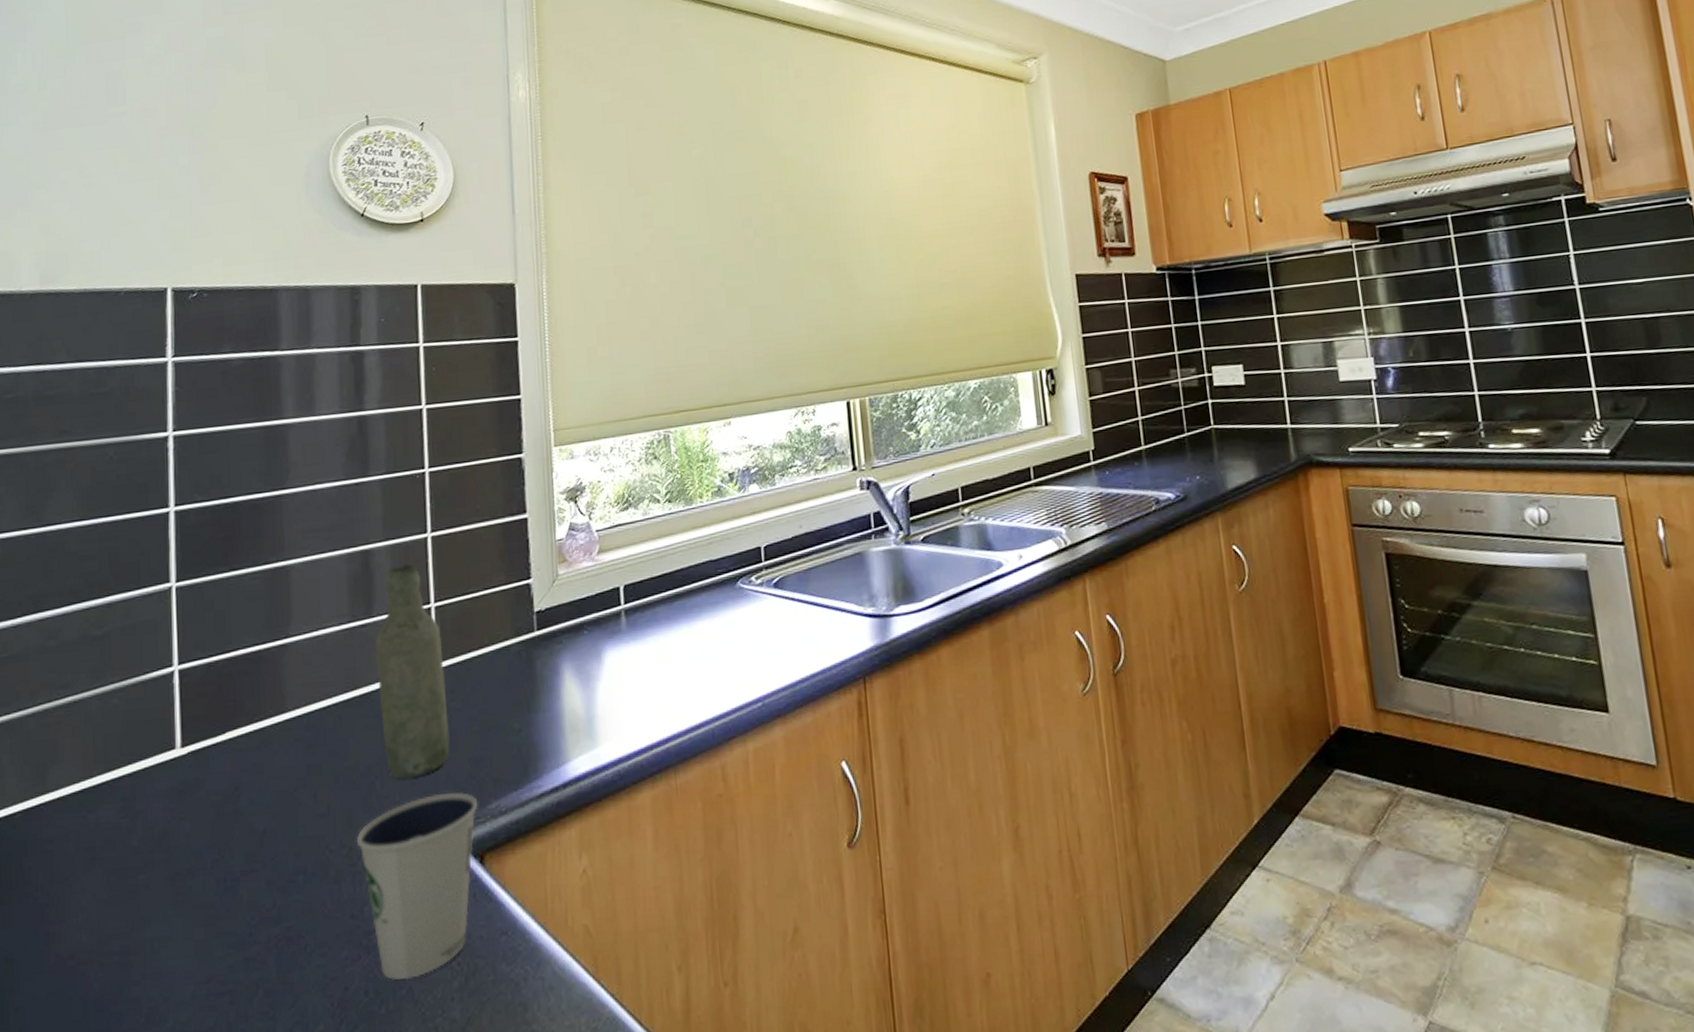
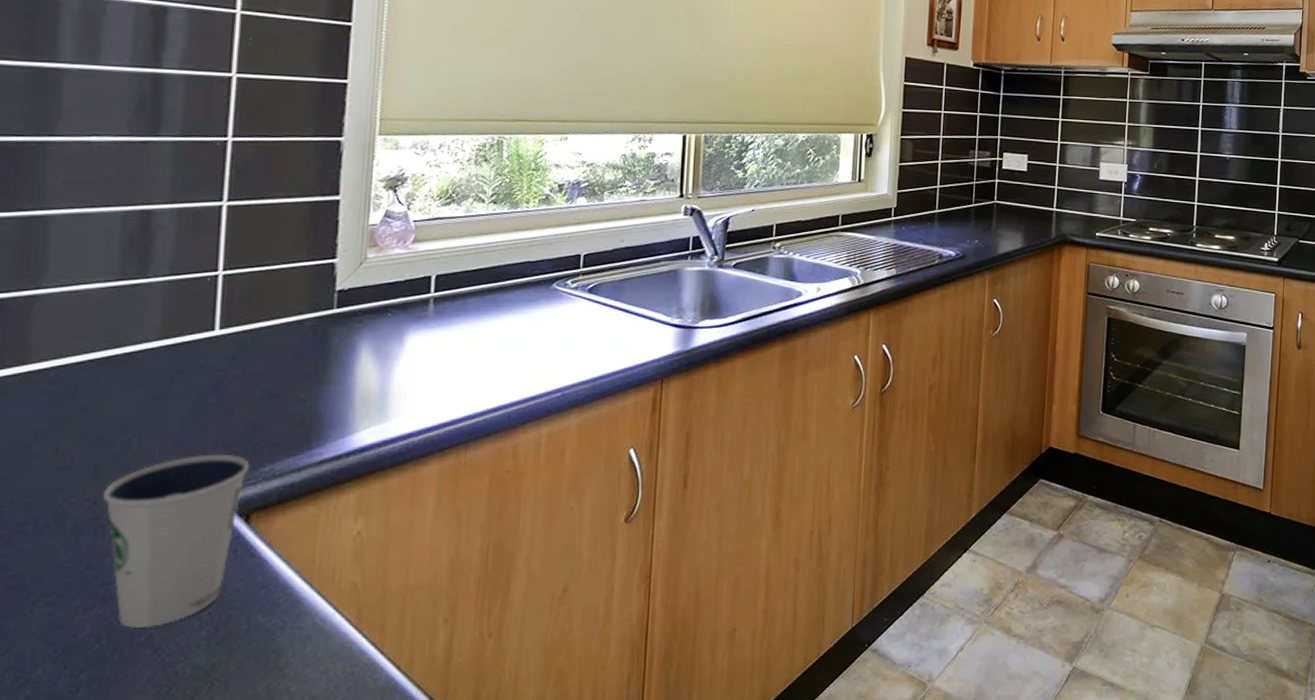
bottle: present [375,564,450,779] -> none [146,229,228,439]

